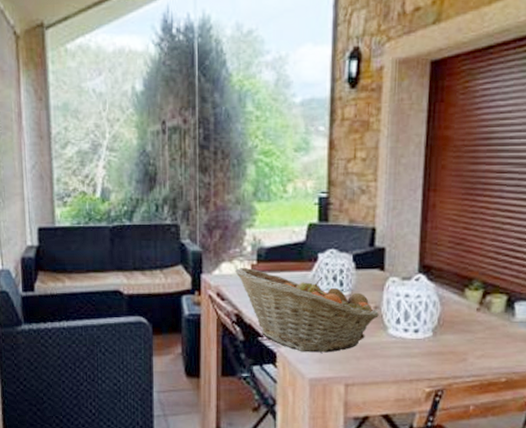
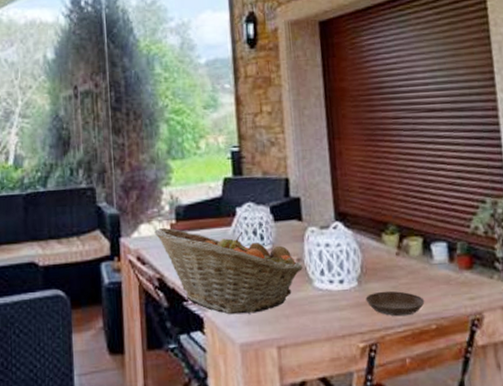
saucer: none [438,343,499,368] -> present [365,290,425,317]

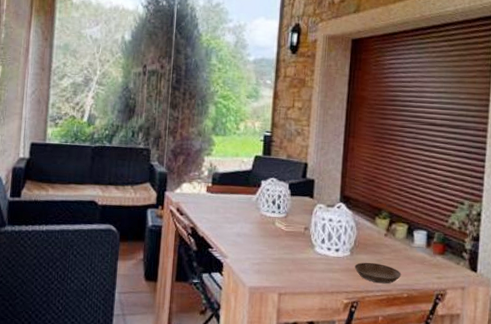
fruit basket: present [154,227,303,315] -> none [193,188,308,265]

